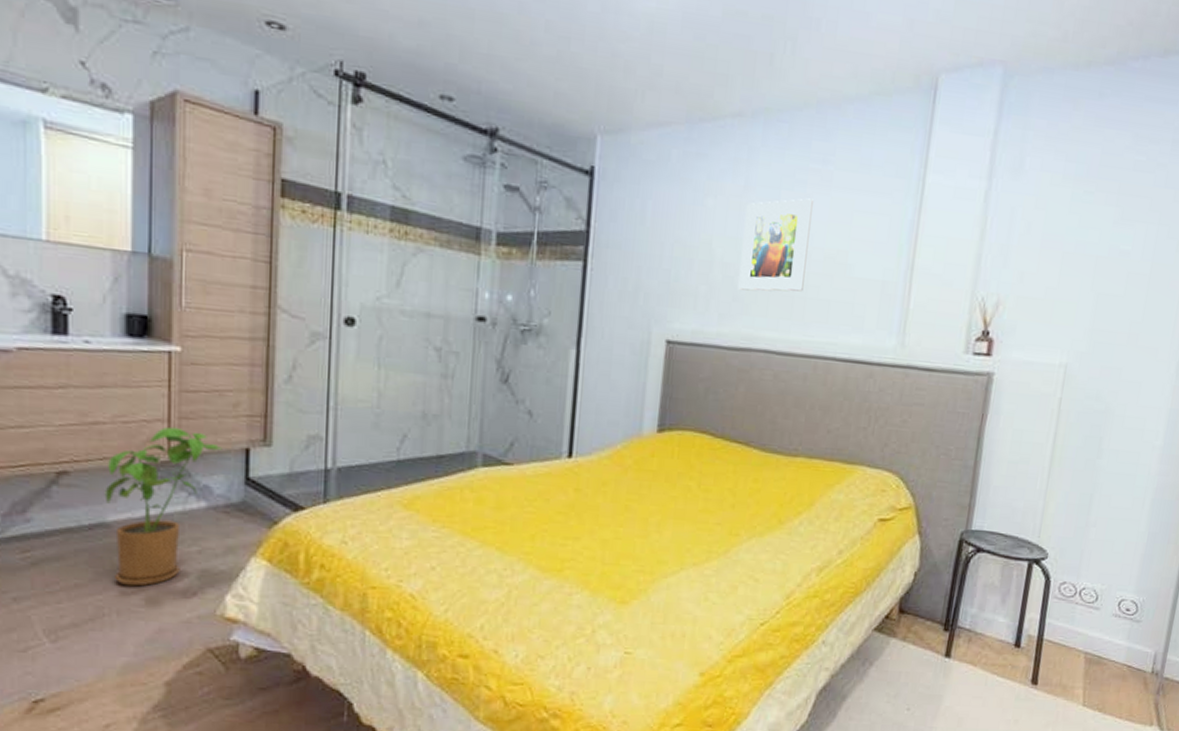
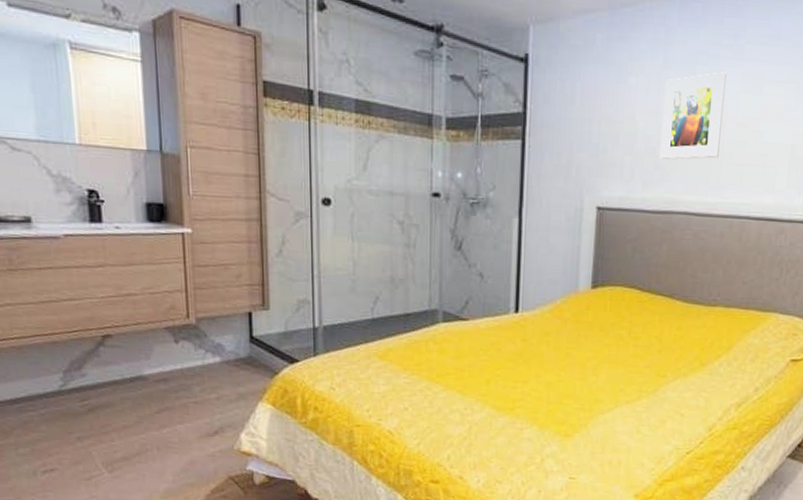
house plant: present [105,426,223,587] -> none [140,296,230,427]

